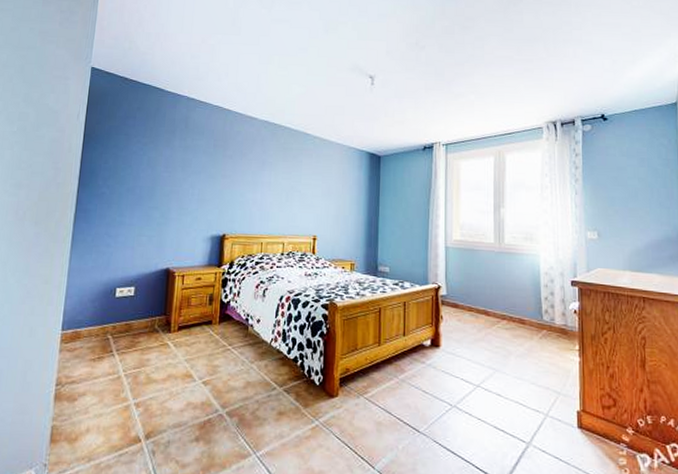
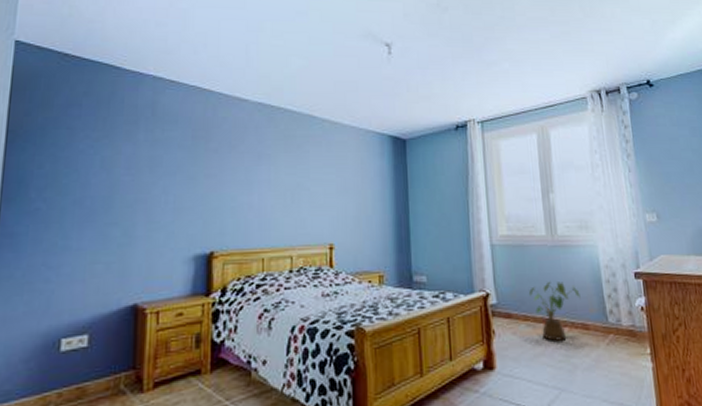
house plant: none [474,282,520,331] -> present [528,282,581,341]

